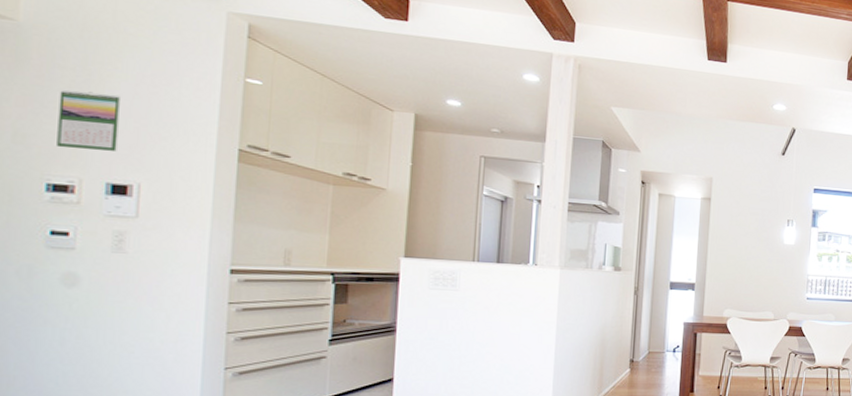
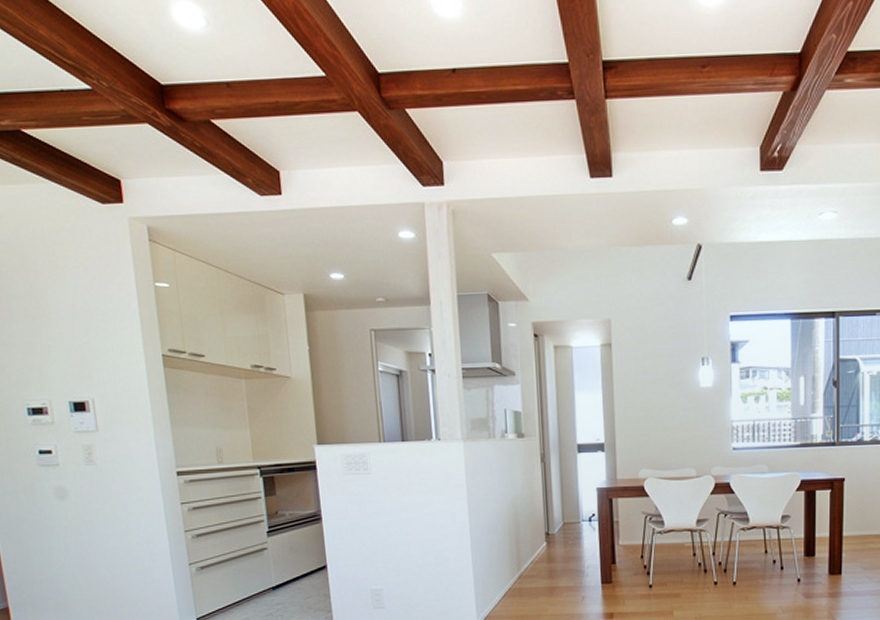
calendar: present [57,89,122,151] -> none [19,317,71,374]

